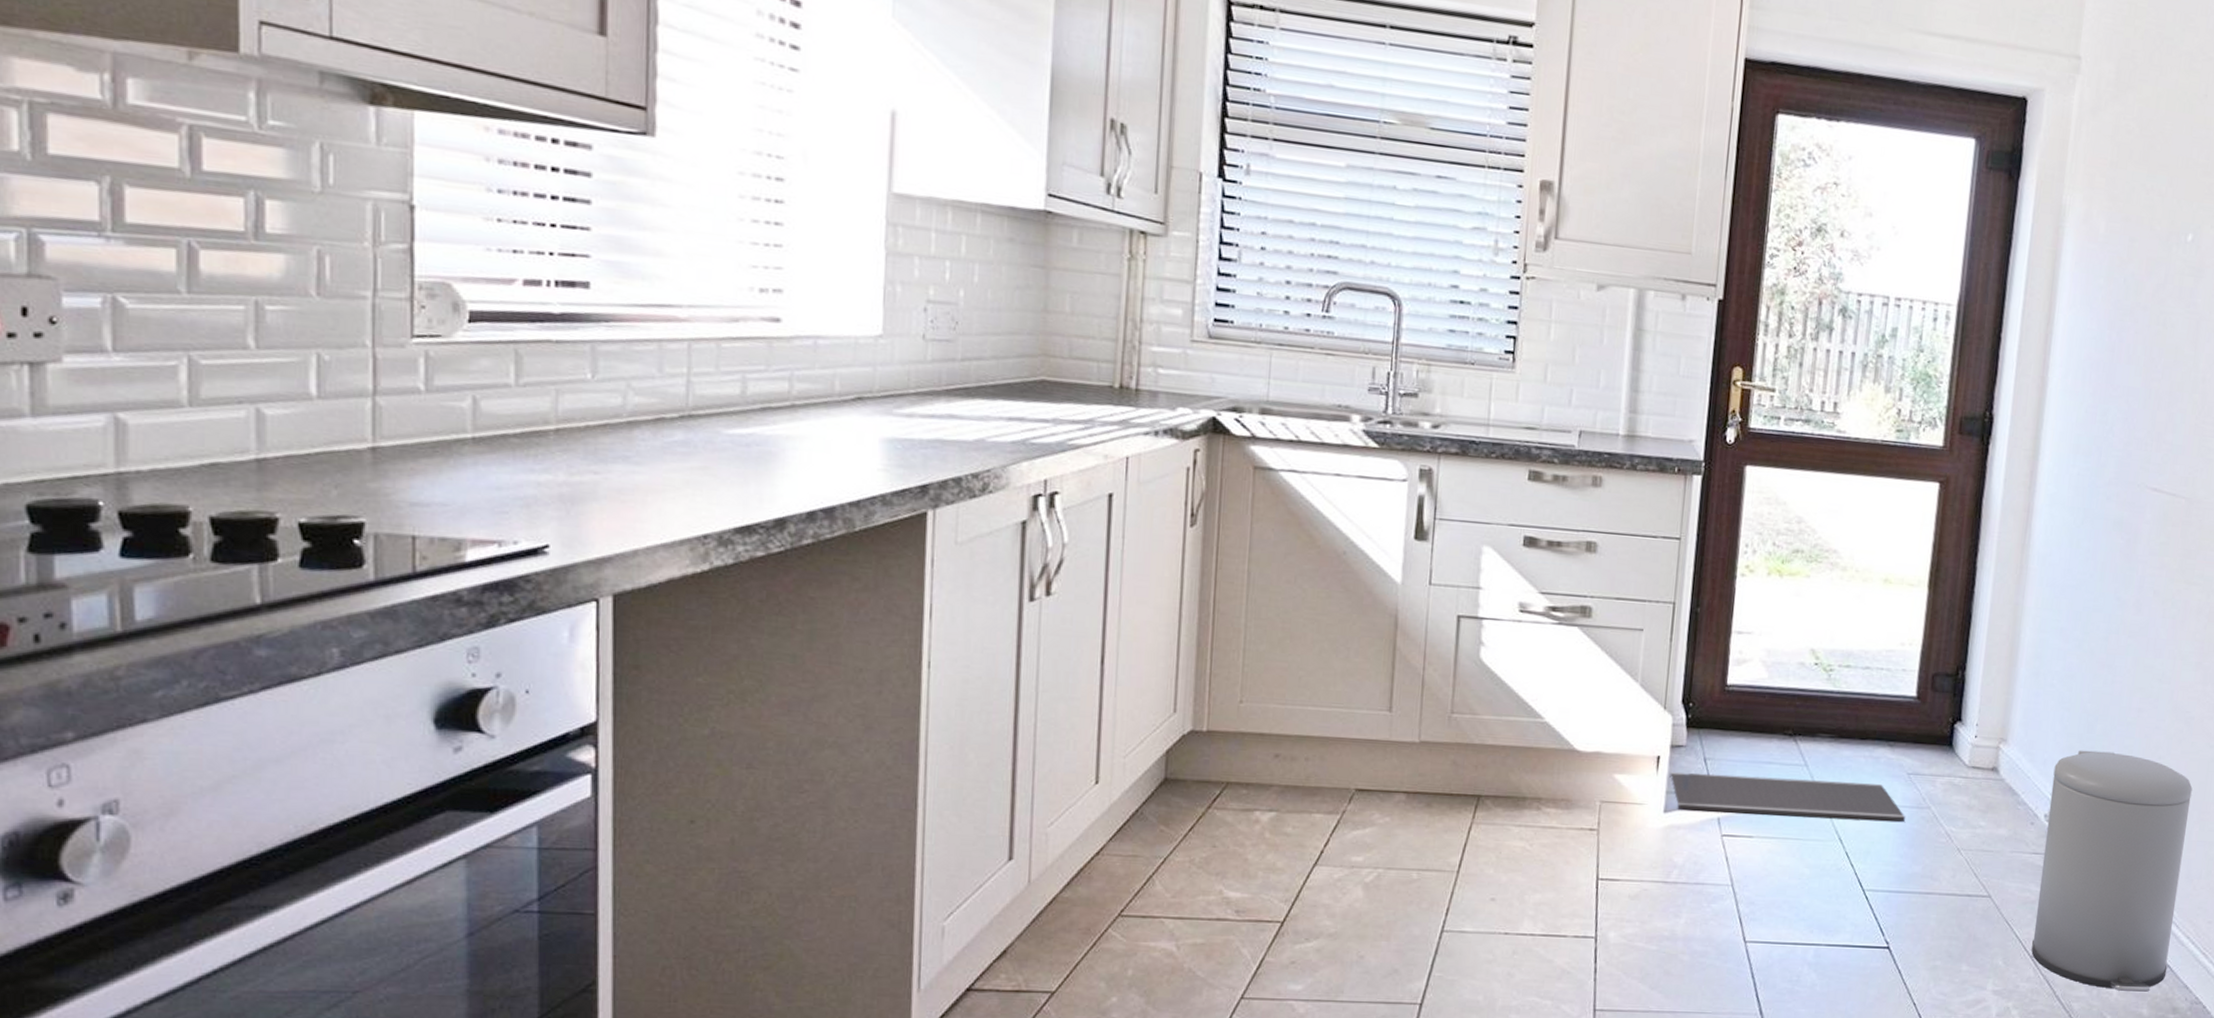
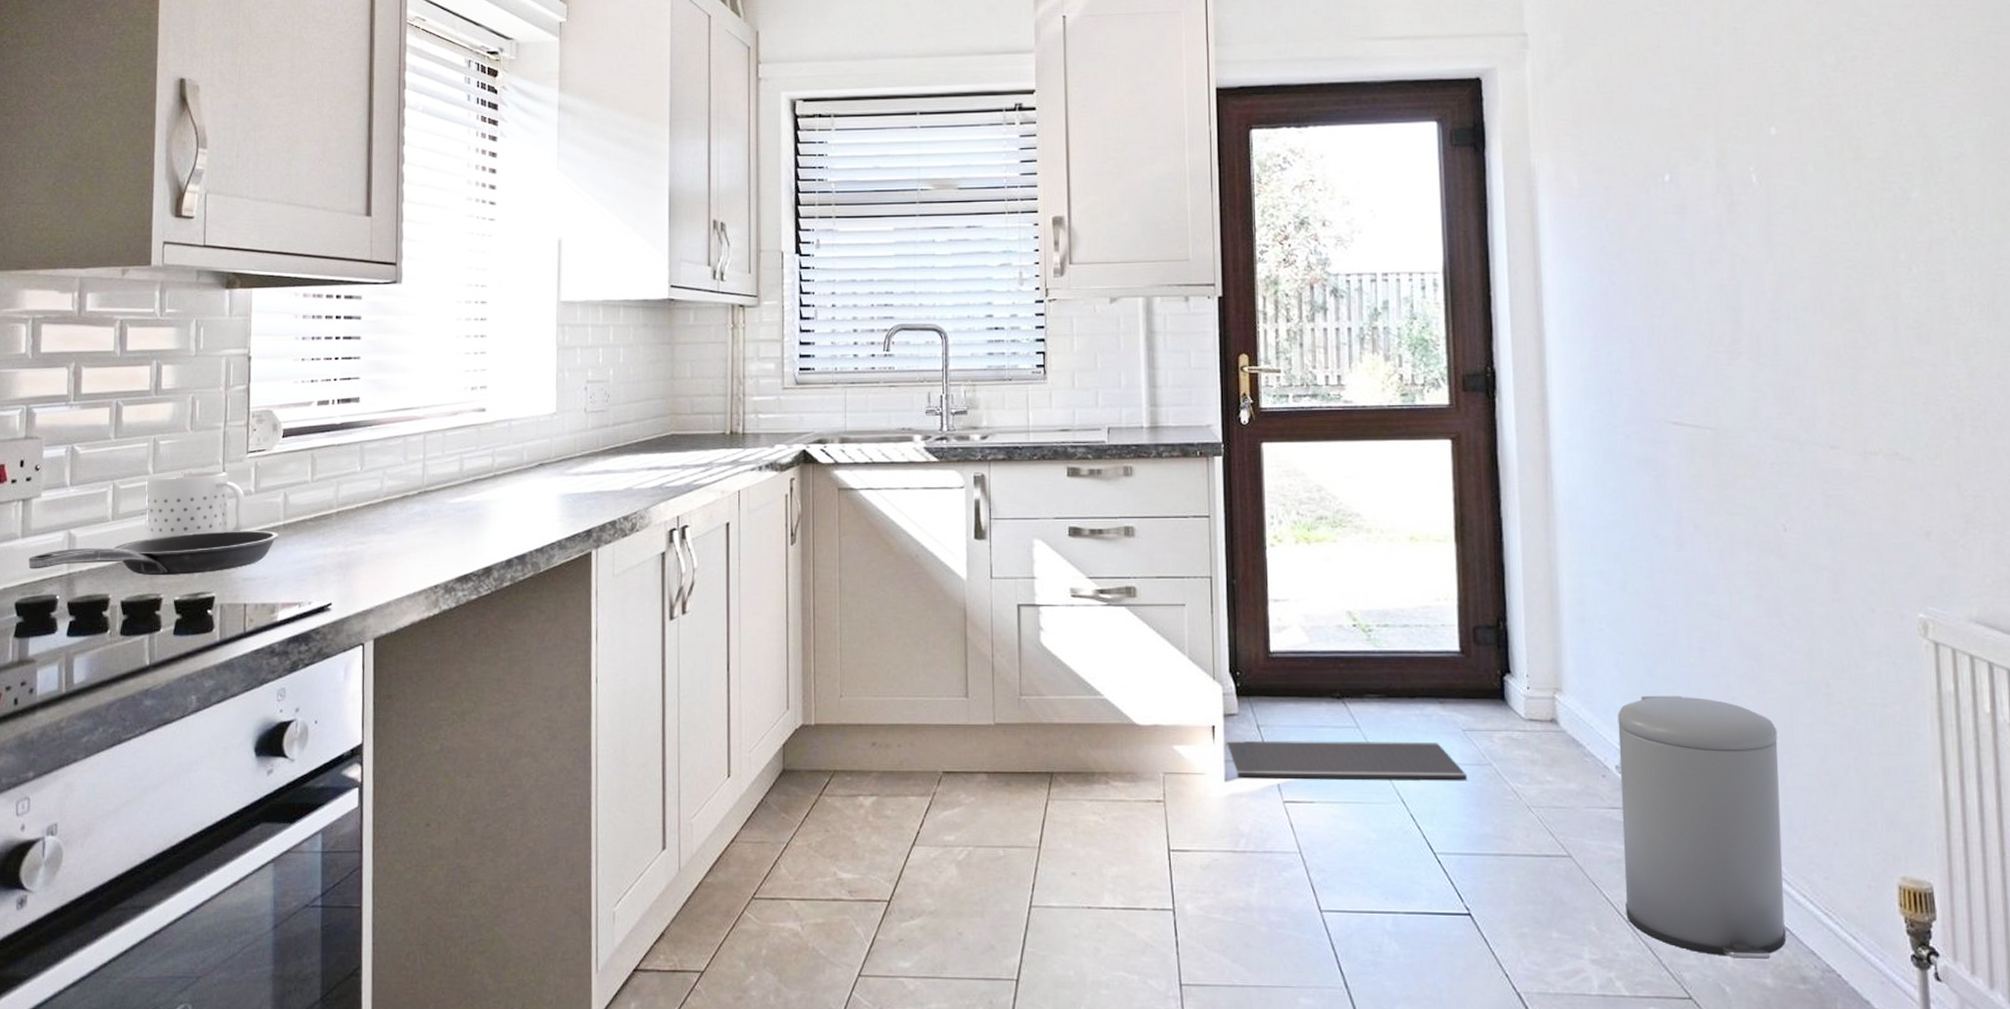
frying pan: none [46,435,466,491] -> present [29,530,279,576]
mug: none [243,352,411,441] -> present [145,472,245,540]

